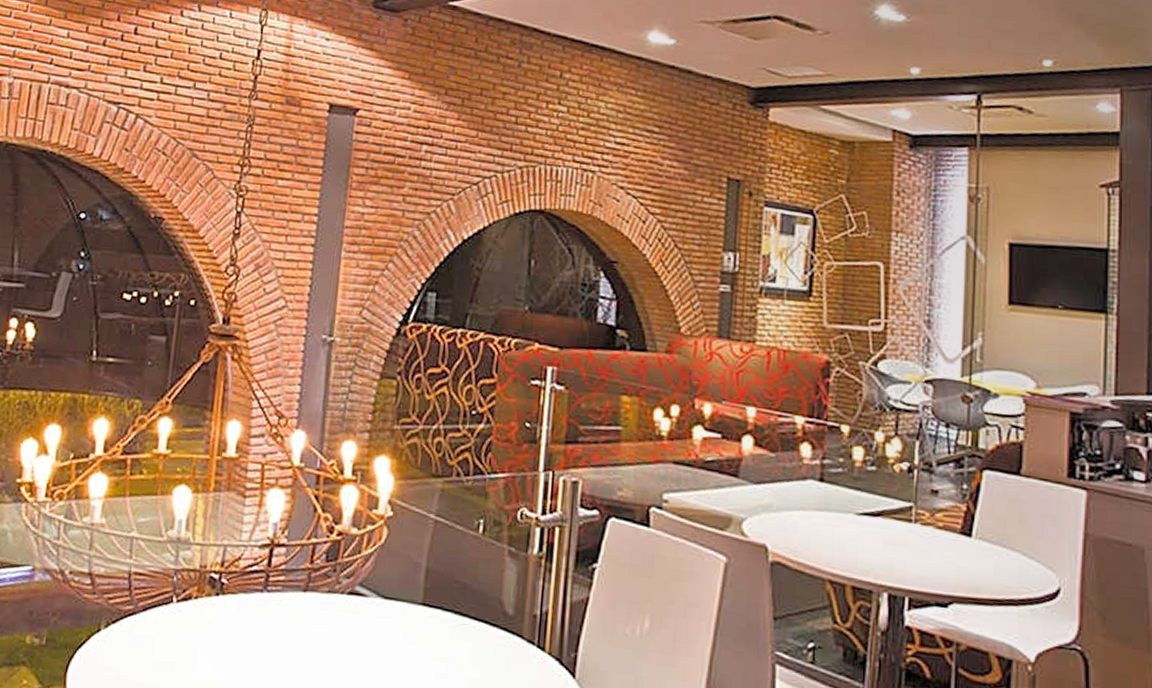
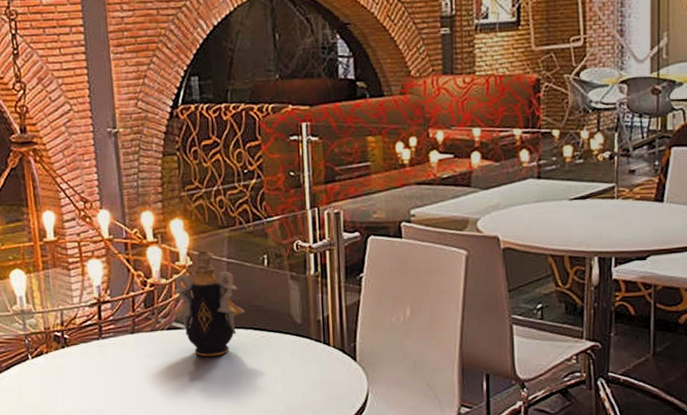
decorative vase: none [359,501,447,640] -> present [172,251,245,357]

